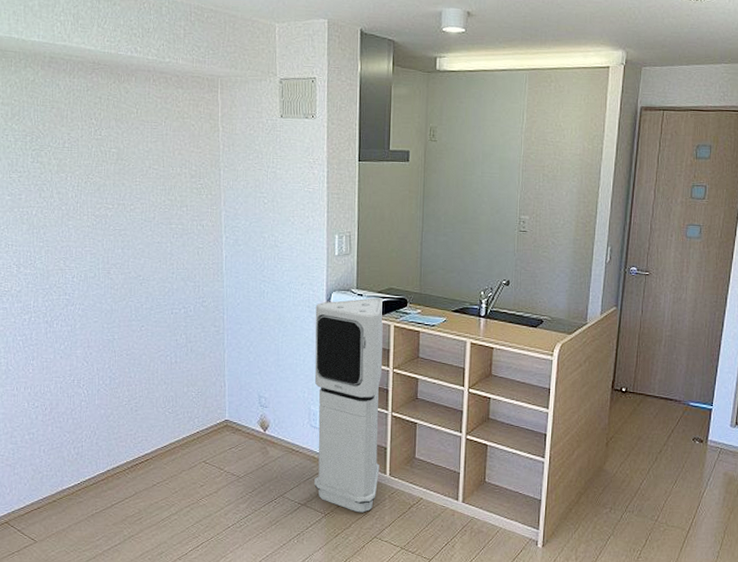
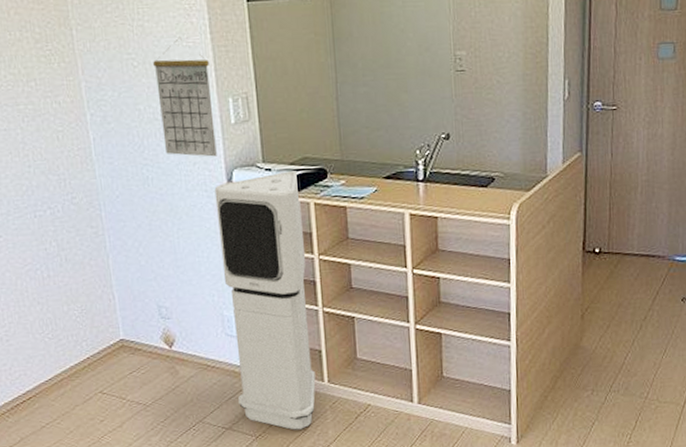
calendar: none [280,184,323,280] -> present [153,38,217,157]

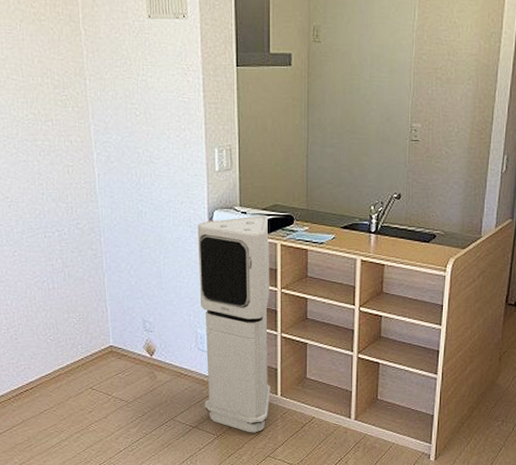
calendar: present [153,38,217,157] -> none [153,93,201,198]

